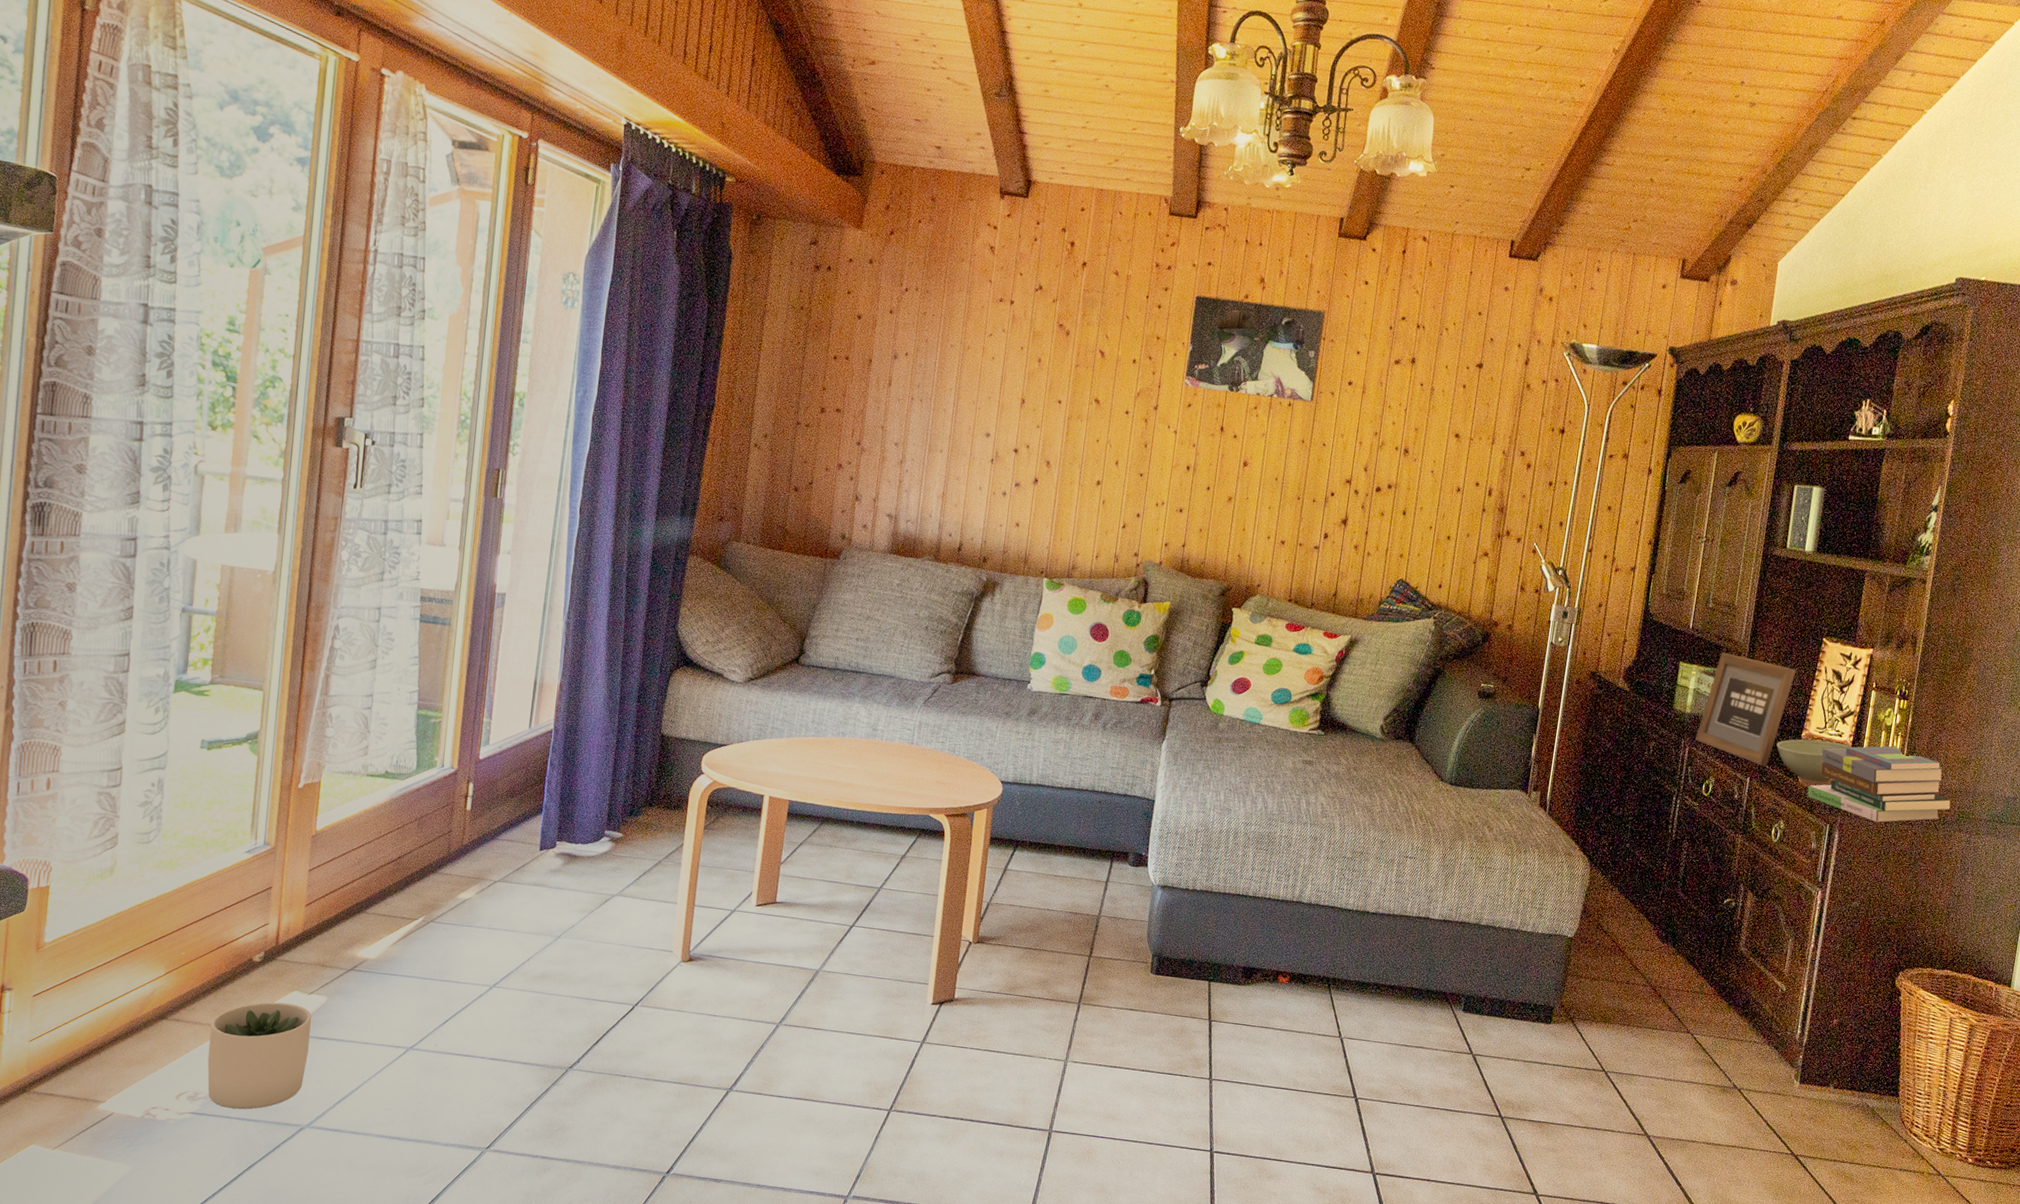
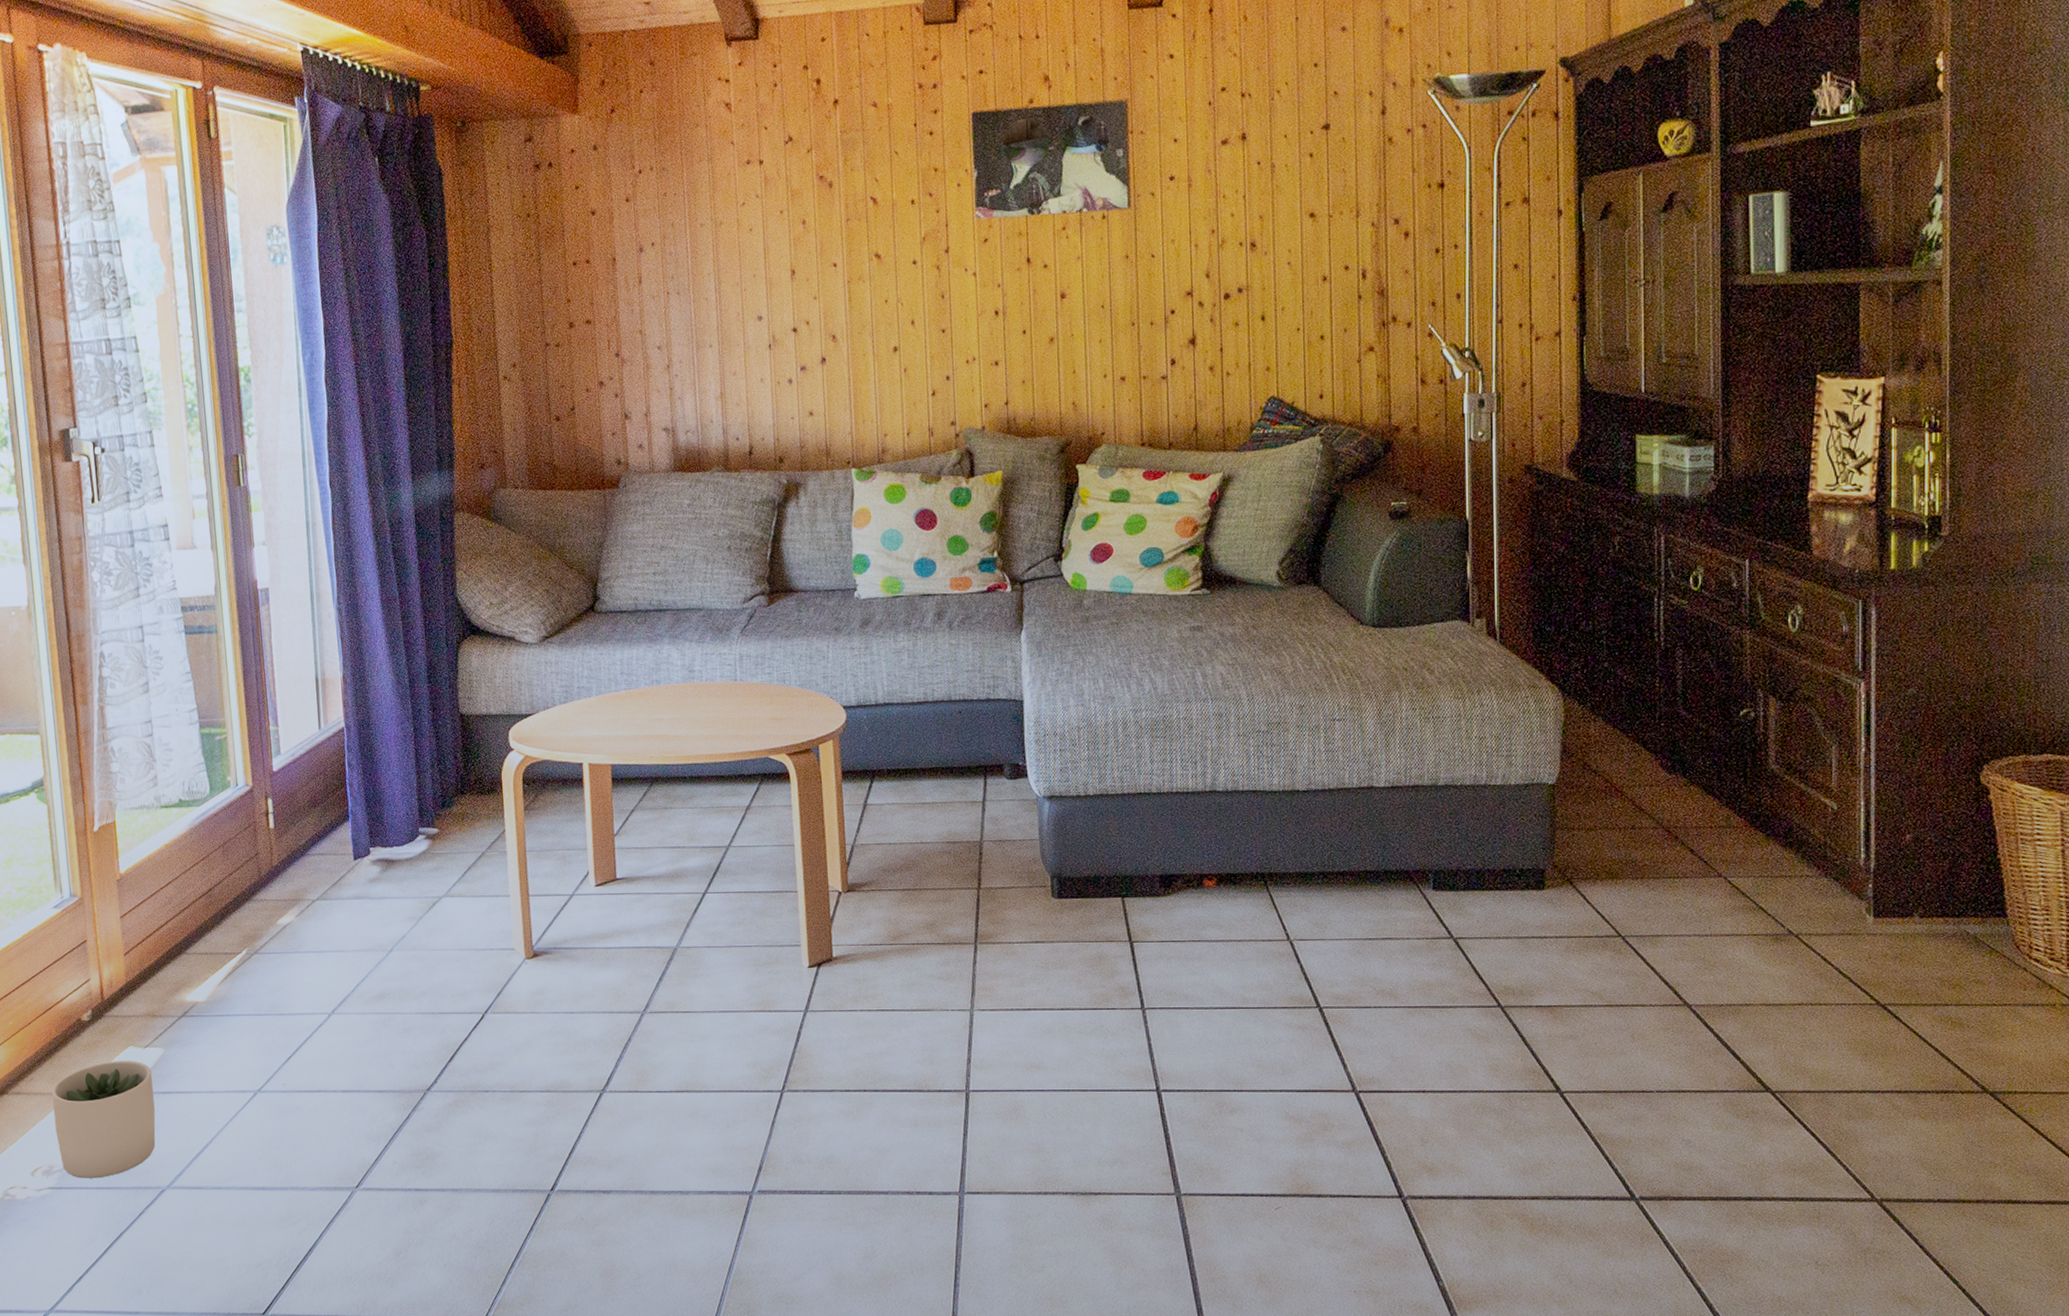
picture frame: present [1695,652,1796,767] -> none [1671,414,1787,544]
bowl: present [1776,739,1852,785] -> none [1777,498,1877,555]
books: present [1807,746,1951,823] -> none [1827,492,2019,588]

